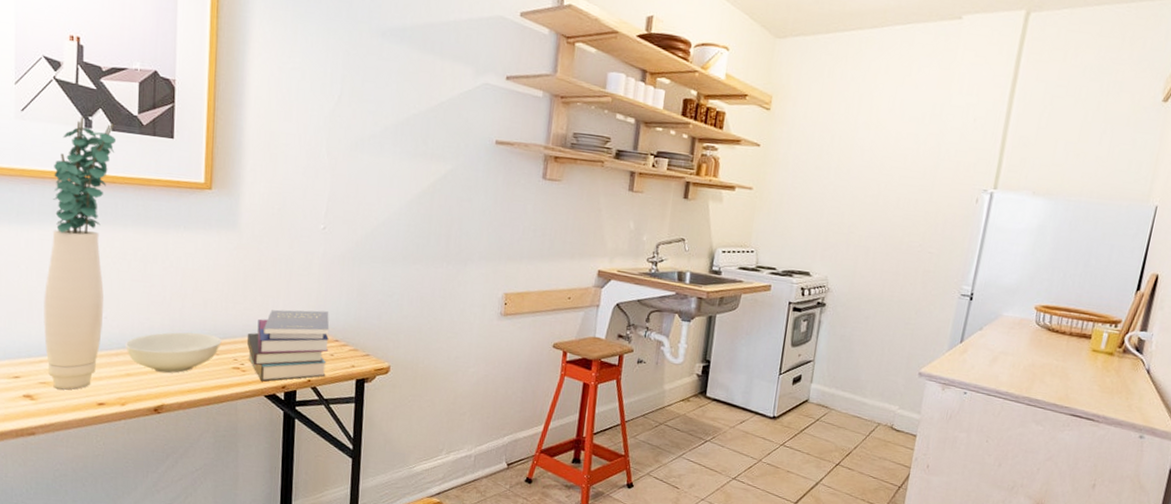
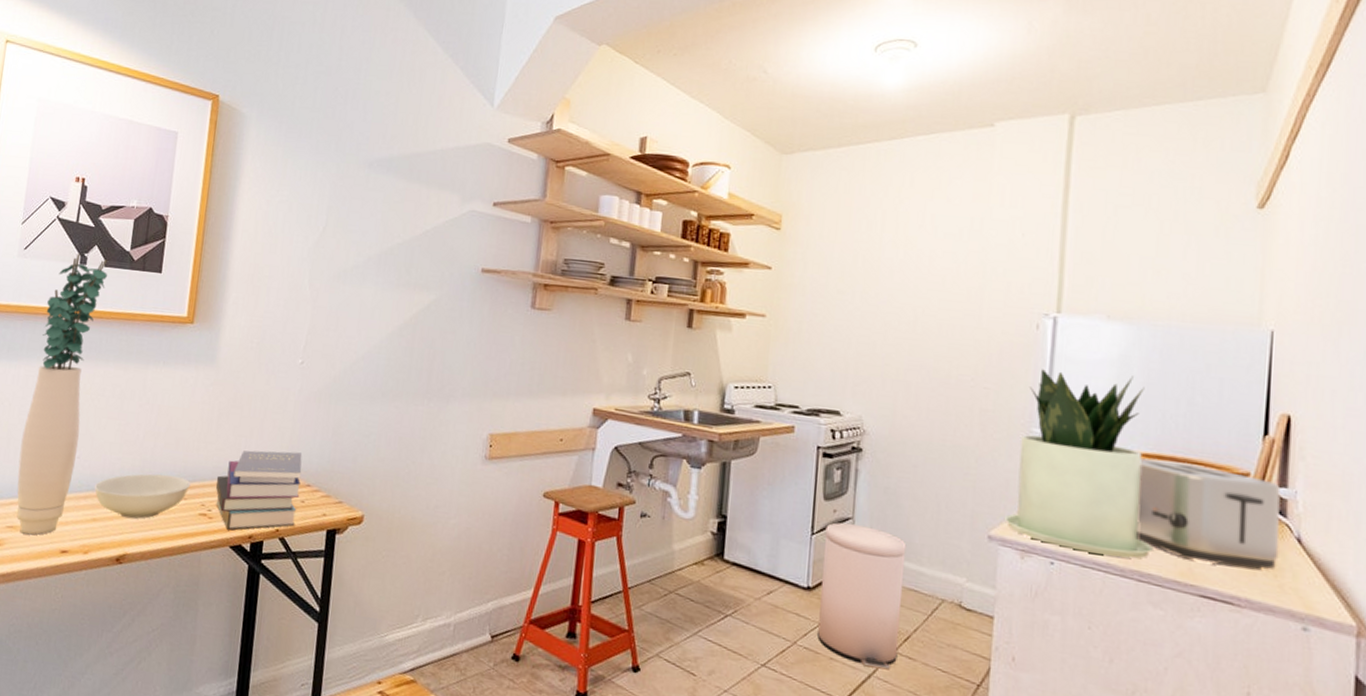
pedal bin: none [778,364,855,479] -> present [817,522,907,670]
planter: none [932,237,1054,388] -> present [1003,369,1153,559]
toaster: none [1031,309,1142,394] -> present [1136,458,1281,569]

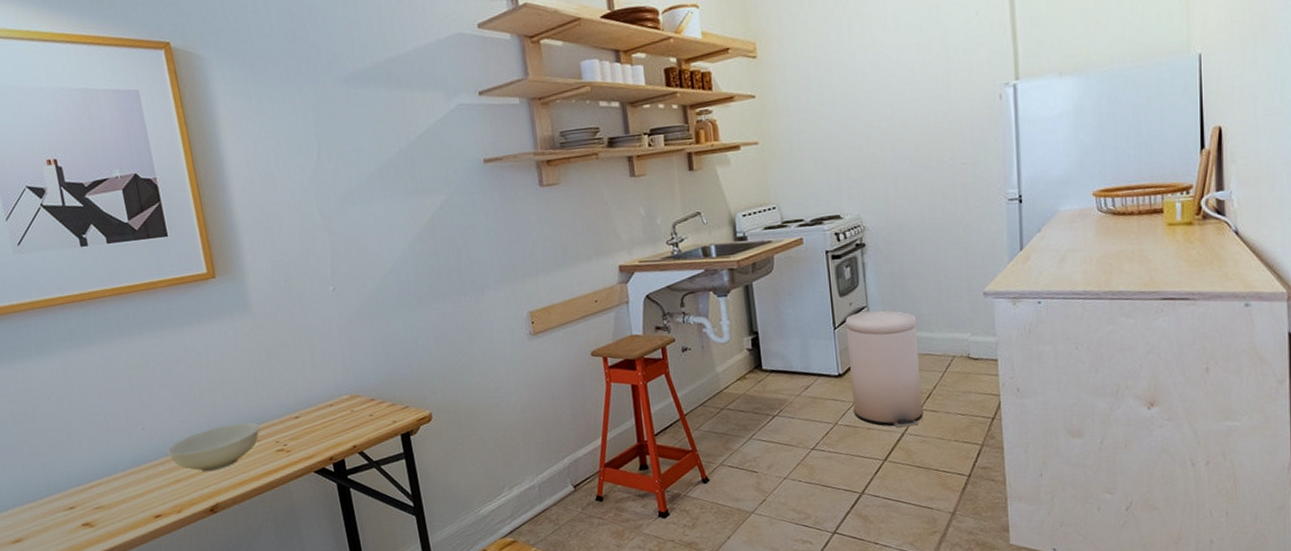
vase: present [17,252,108,535] -> none [60,235,146,511]
books: present [215,450,303,530] -> none [283,372,370,458]
planter: present [1003,369,1153,559] -> none [994,122,1120,288]
toaster: present [1136,458,1281,569] -> none [1101,187,1222,272]

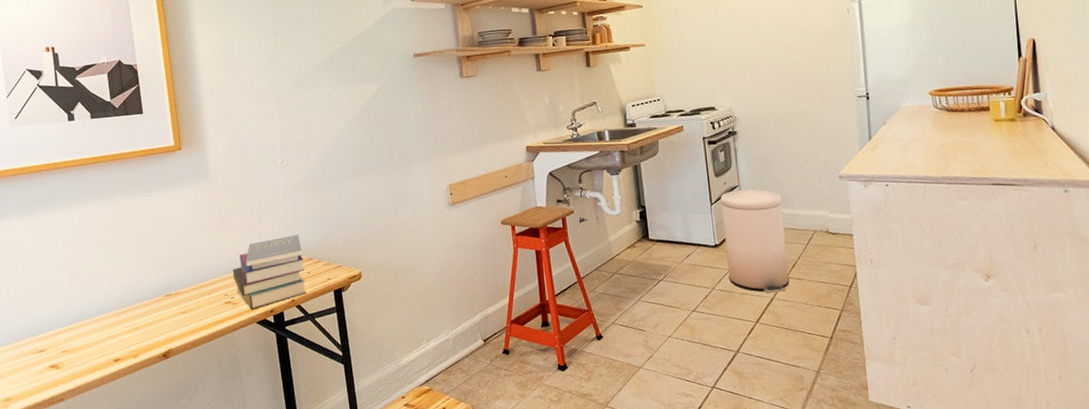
bowl: present [167,422,260,472] -> none [129,277,212,321]
books: none [283,372,370,458] -> present [232,235,307,310]

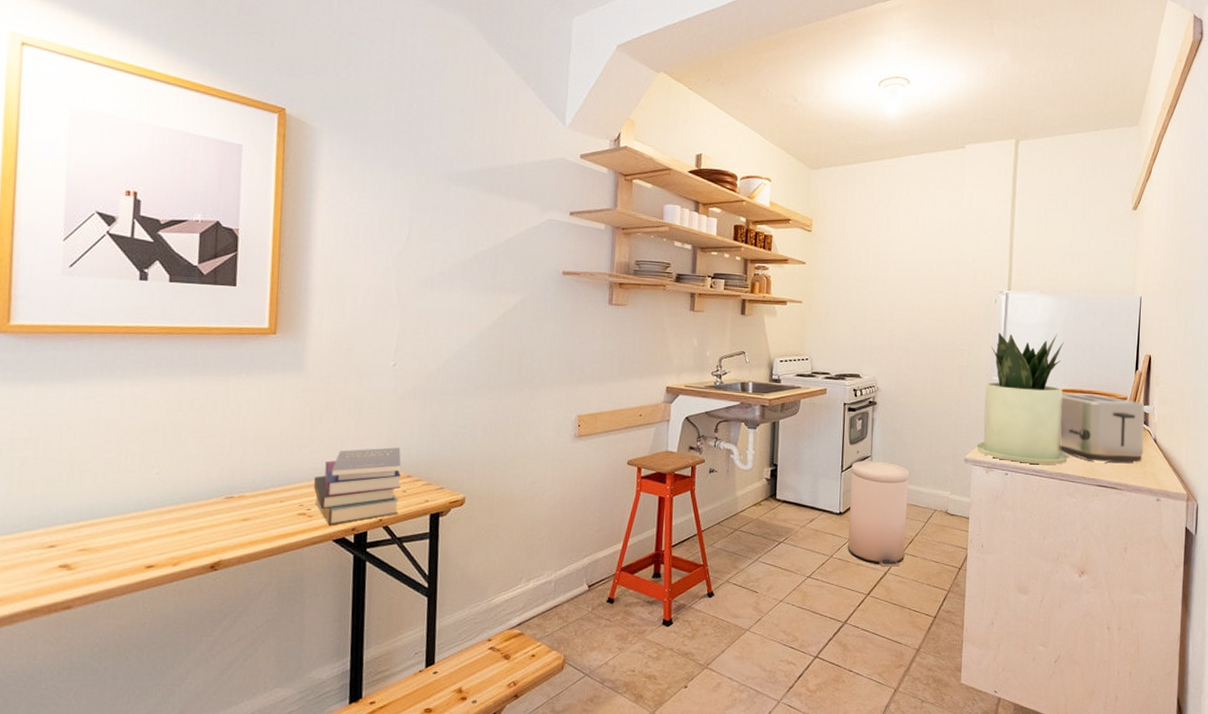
planter: none [847,33,956,173] -> present [975,333,1070,465]
toaster: none [936,89,1041,160] -> present [1059,393,1145,463]

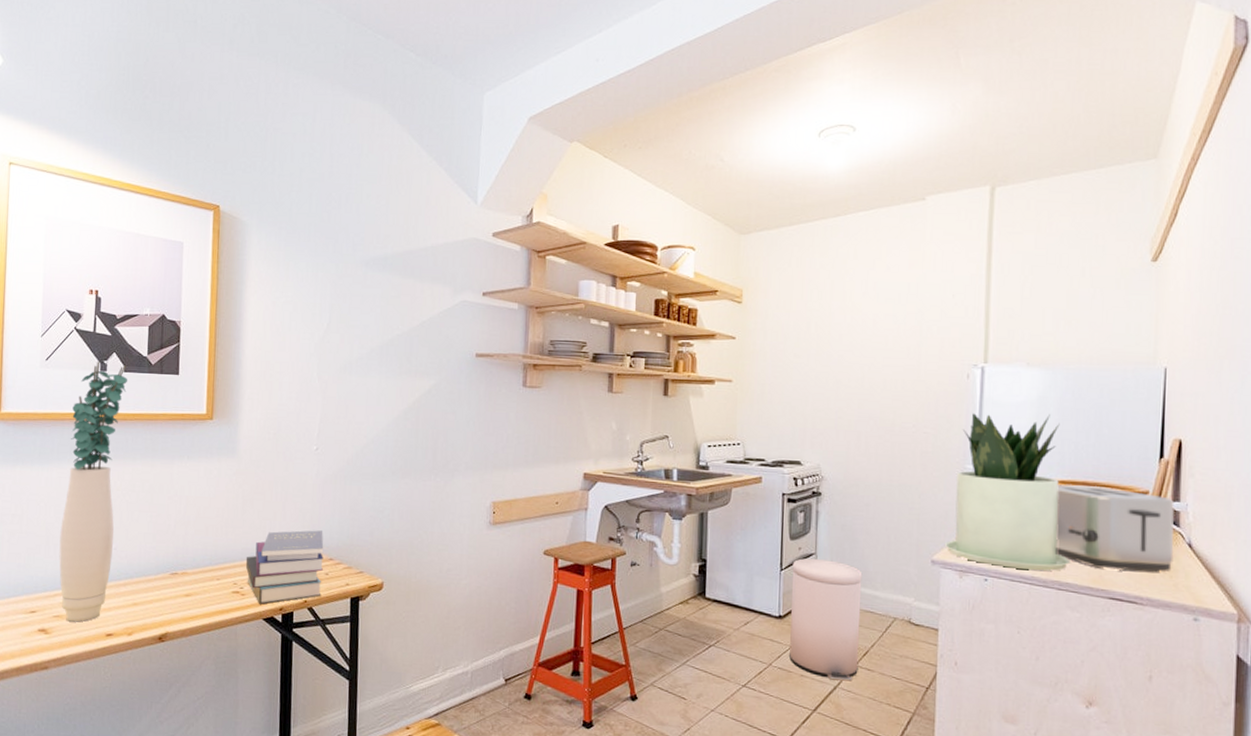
vase: none [85,268,175,555] -> present [59,360,128,622]

